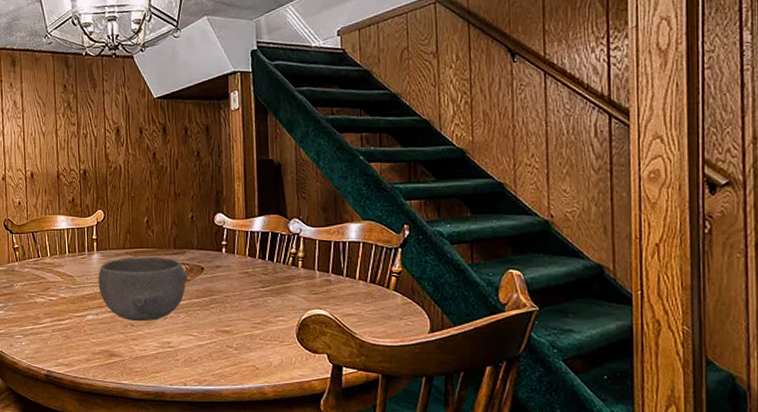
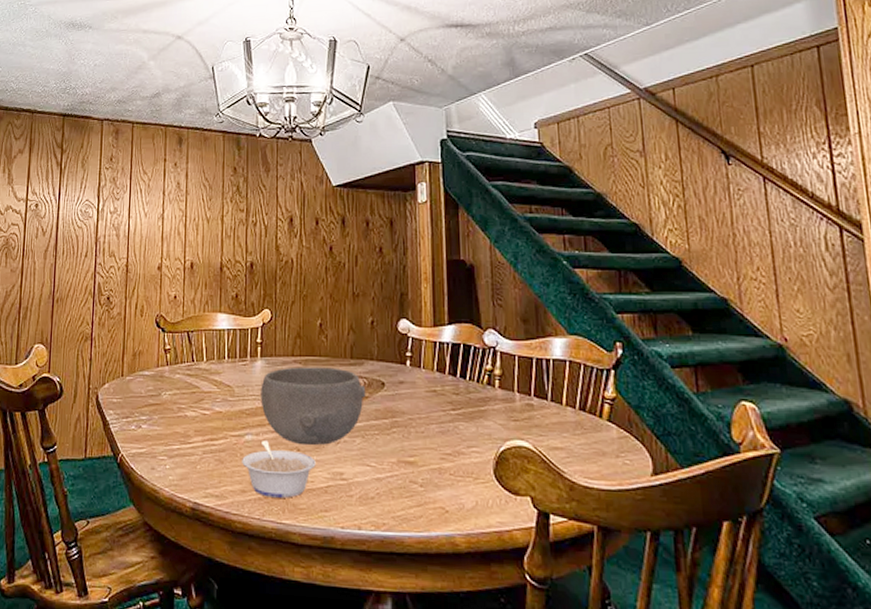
legume: none [85,319,147,364] -> present [242,441,316,498]

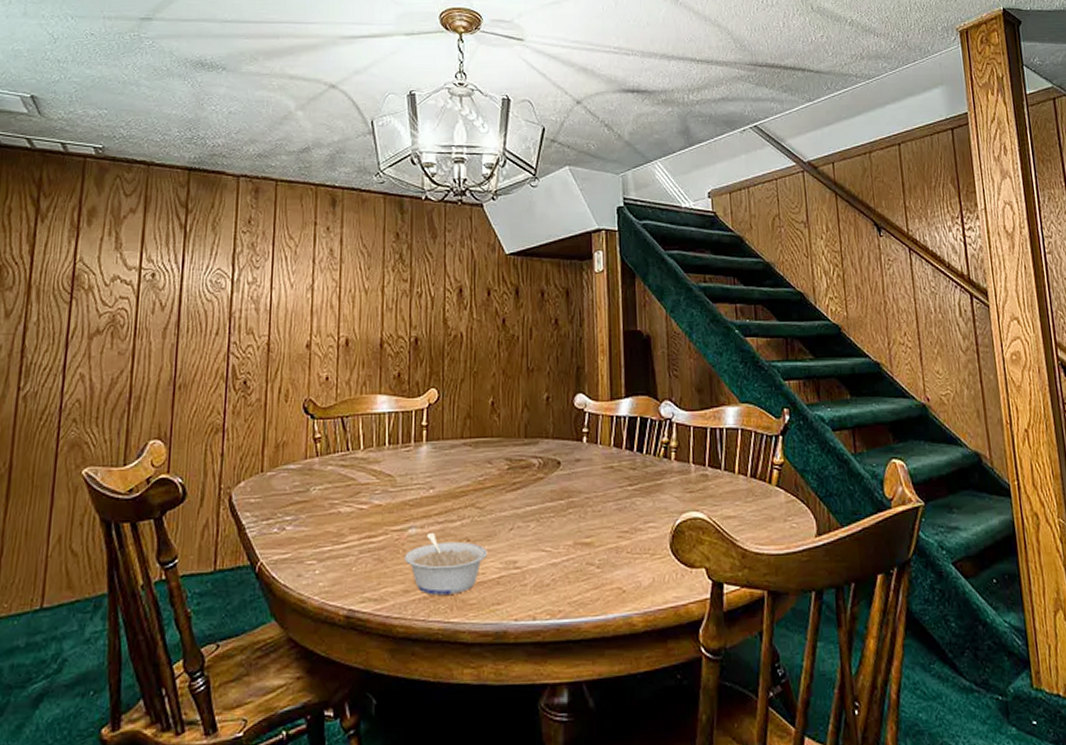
bowl: present [261,367,366,446] -> none [426,448,541,535]

